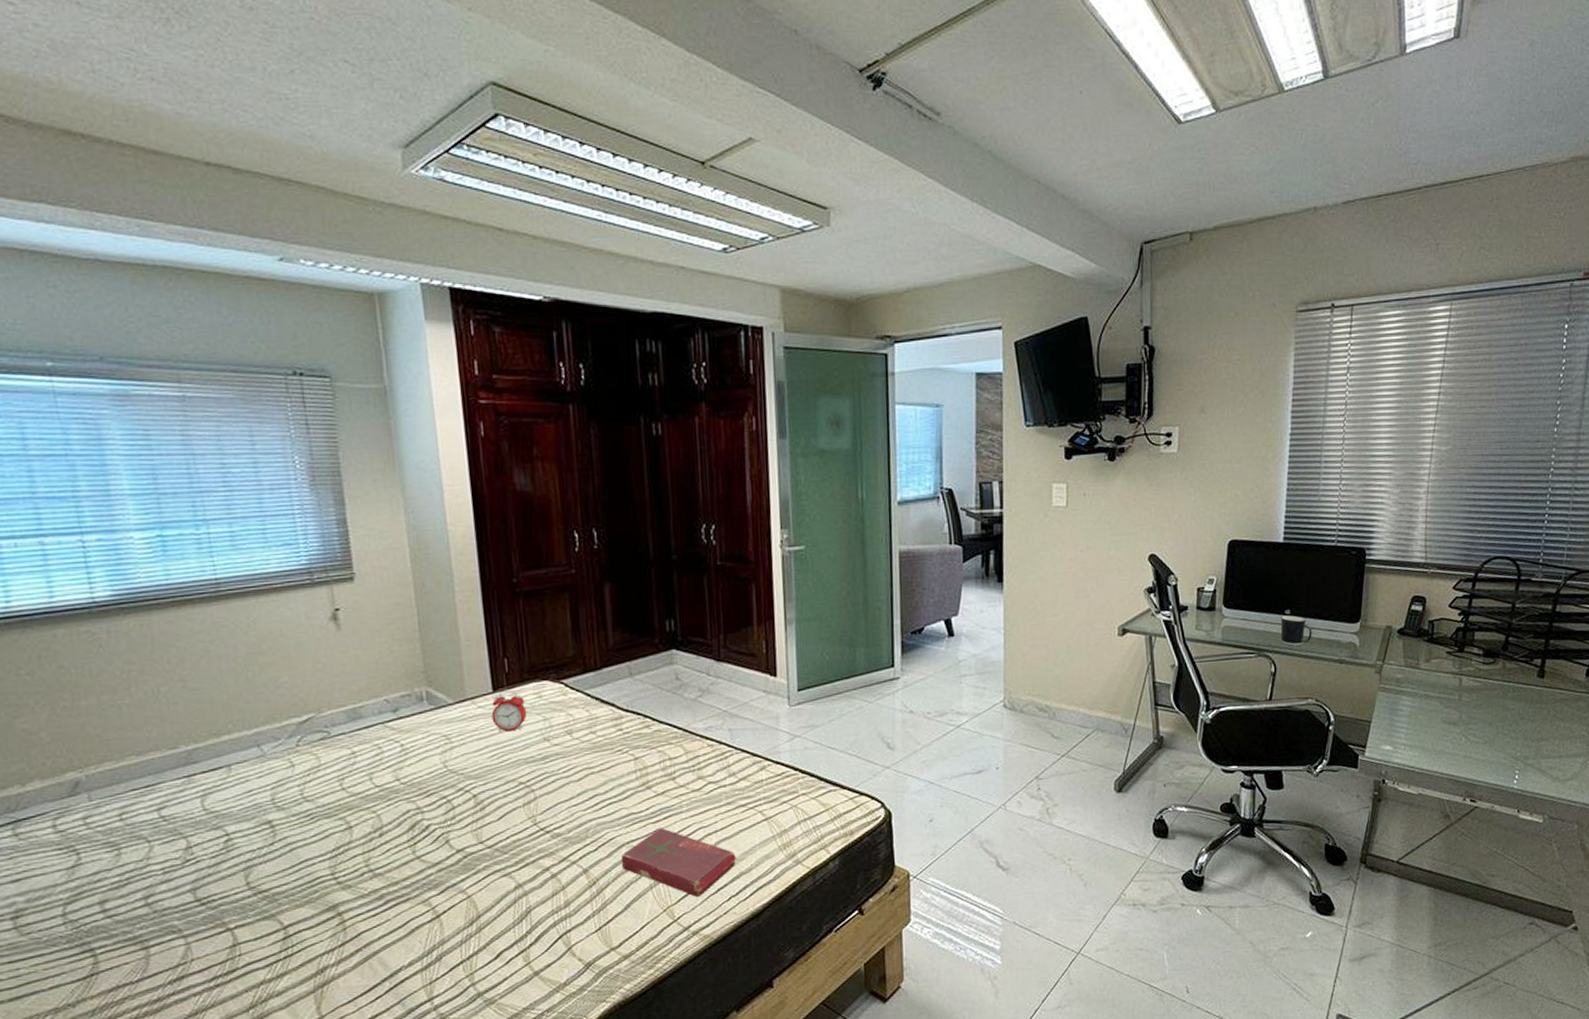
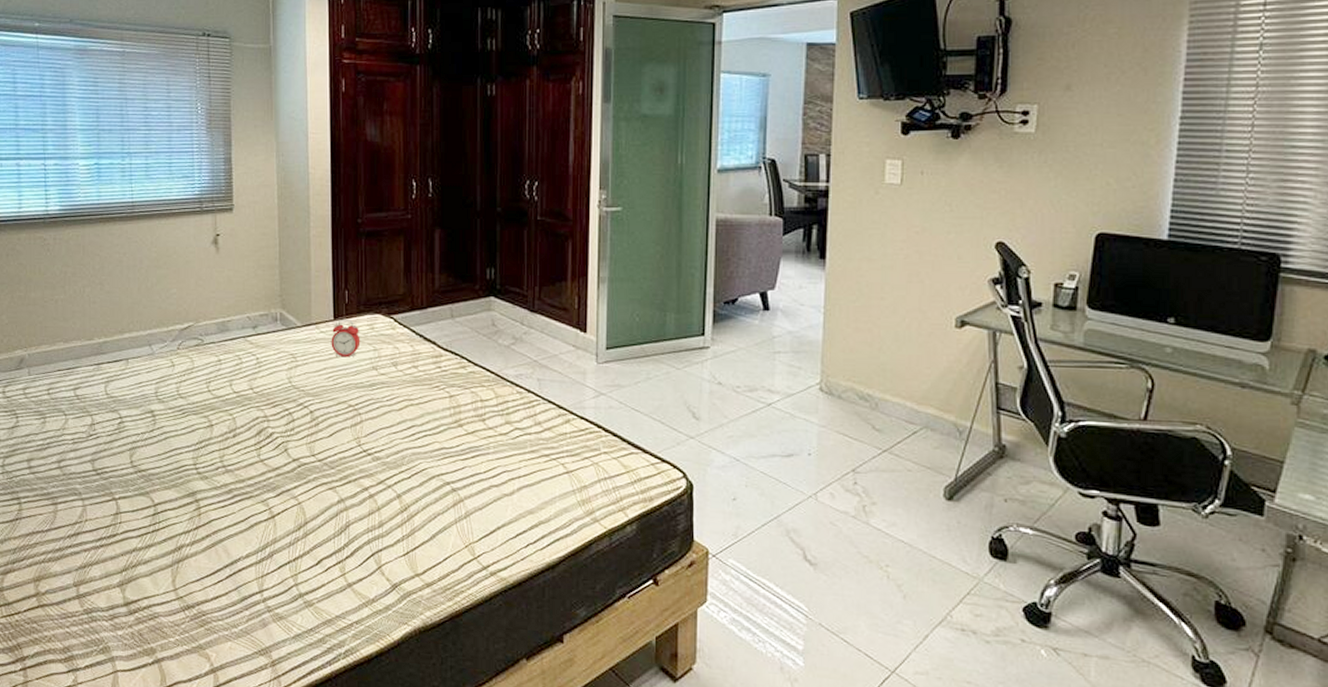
book: present [622,828,736,898] -> none [432,466,536,540]
mug: present [1280,615,1312,646] -> none [1161,324,1204,361]

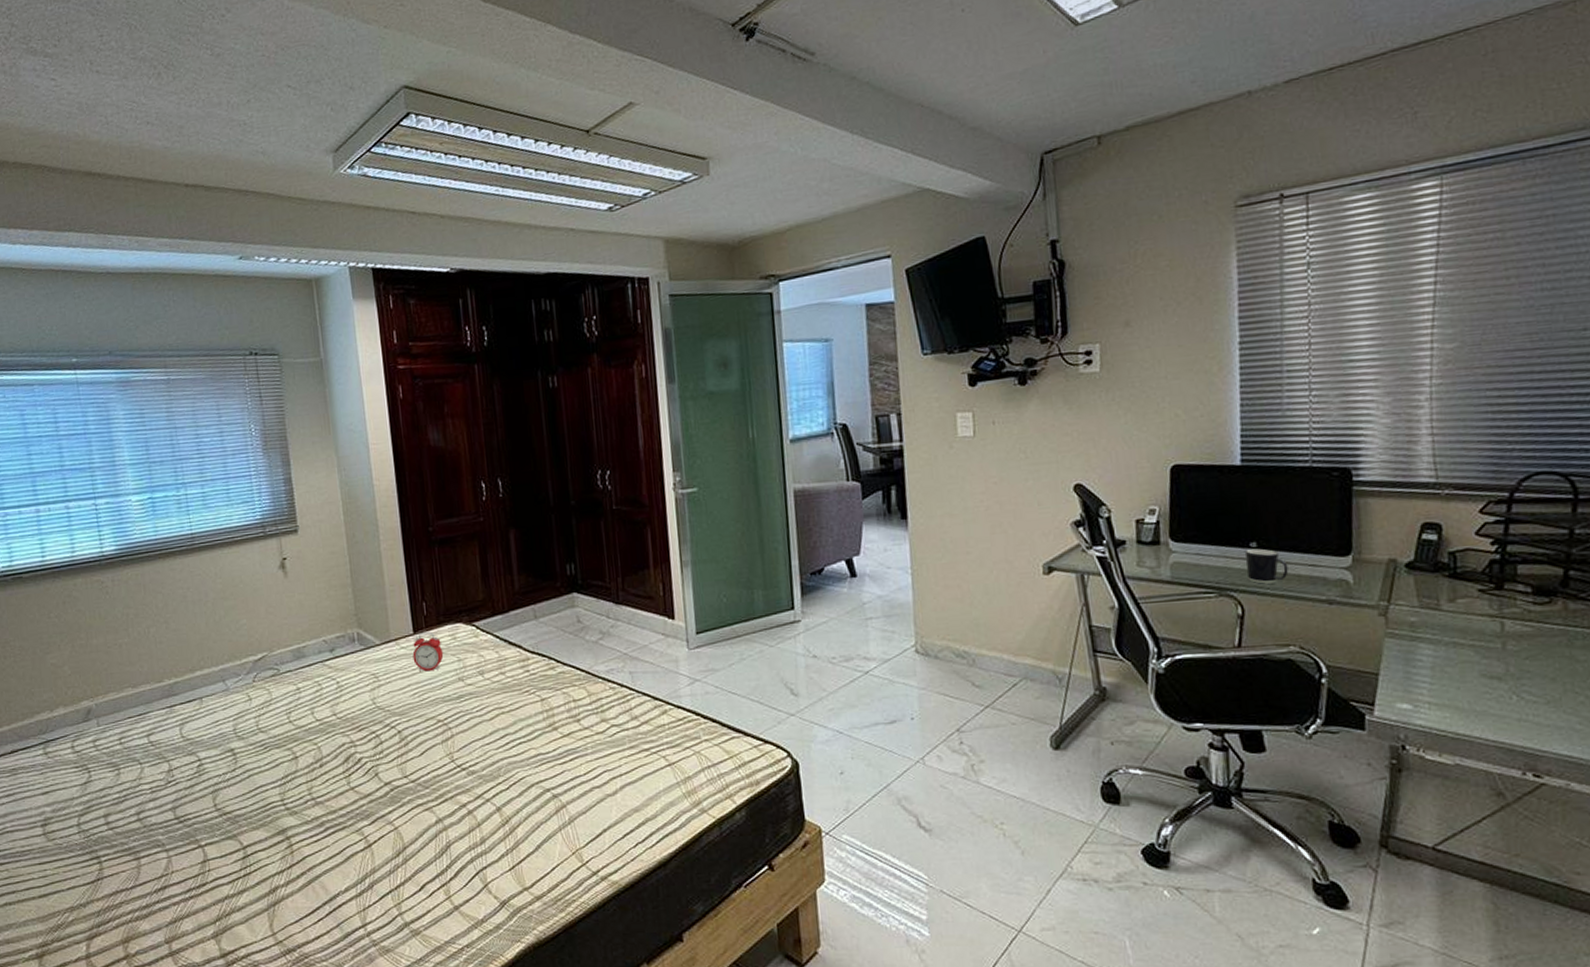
mug: none [1161,324,1204,361] -> present [1244,548,1289,584]

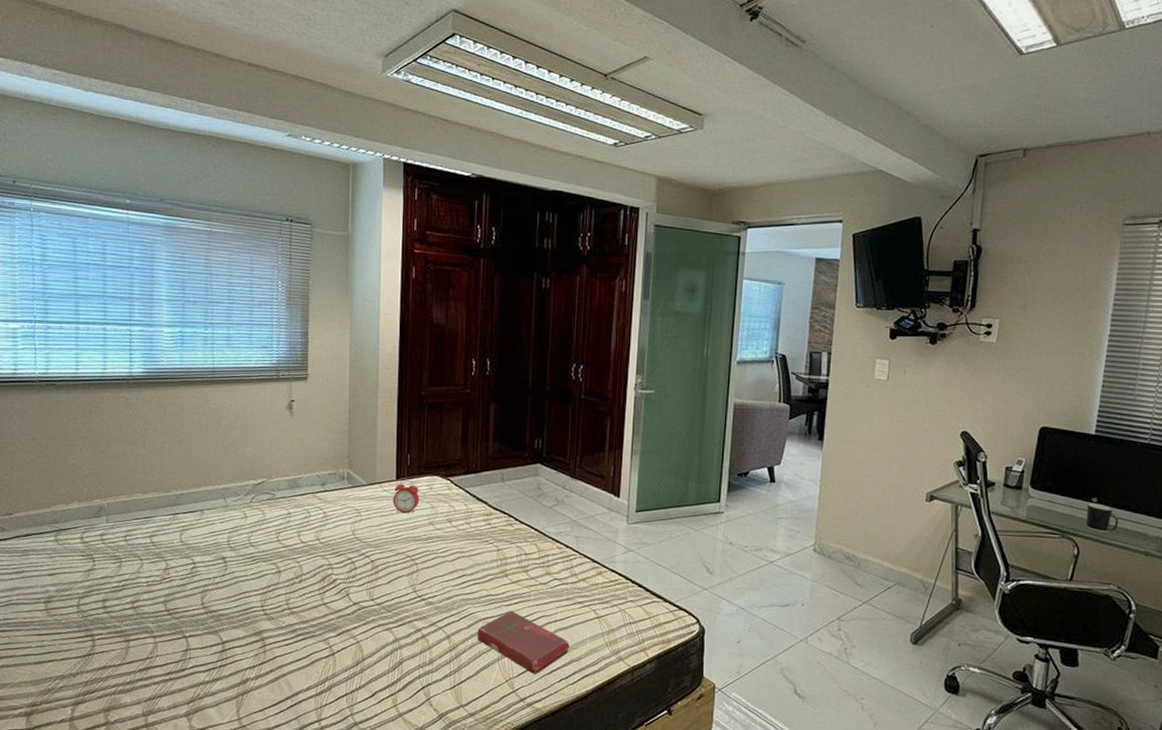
book: none [532,770,641,843] -> present [478,611,569,675]

